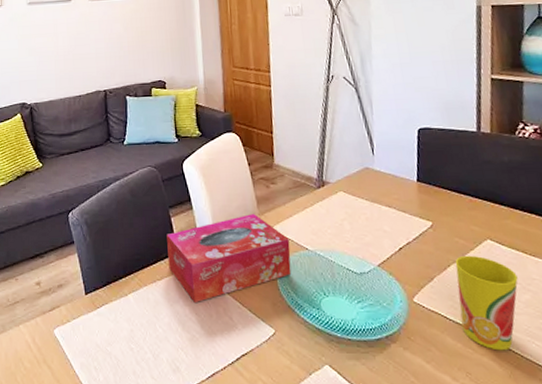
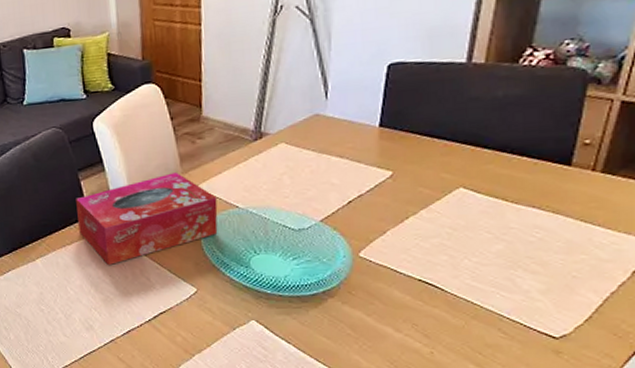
cup: present [455,255,518,351] -> none [414,205,491,302]

